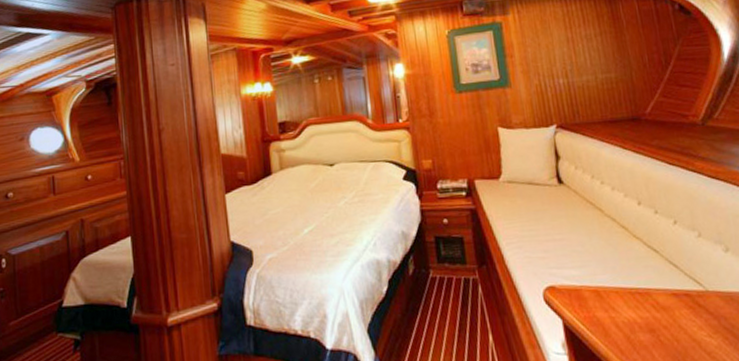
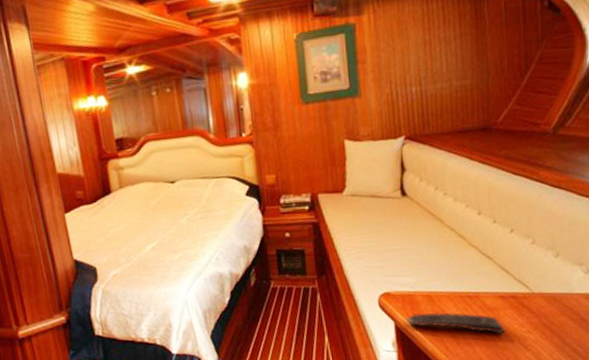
remote control: none [575,310,684,338] -> present [407,312,505,335]

